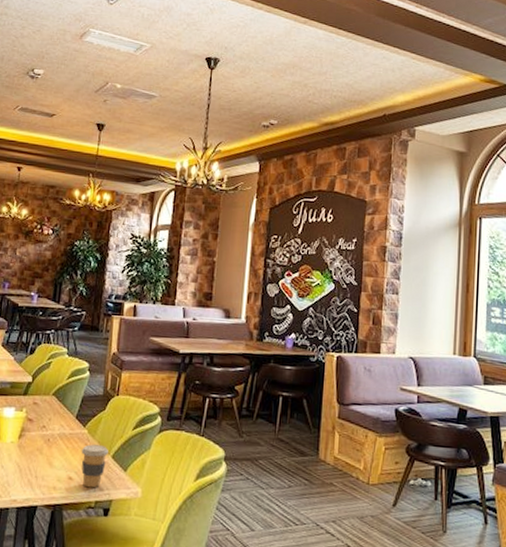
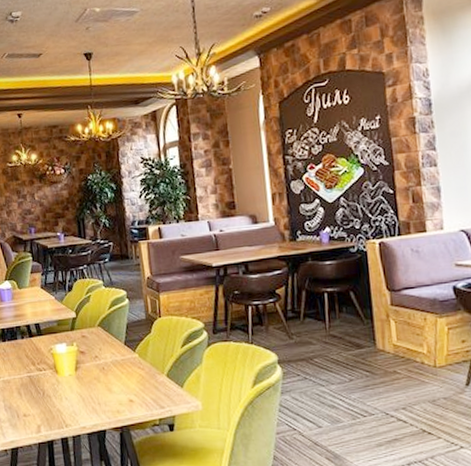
coffee cup: present [81,444,108,488] -> none [135,366,162,407]

